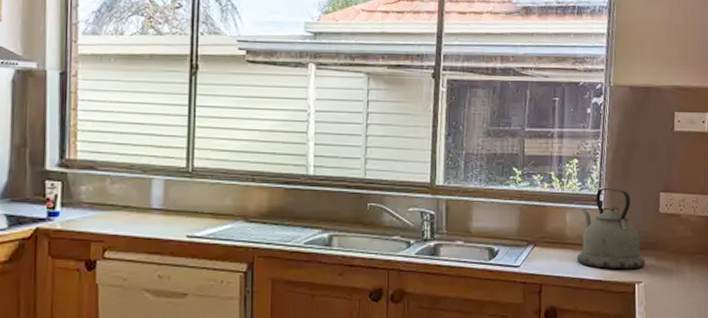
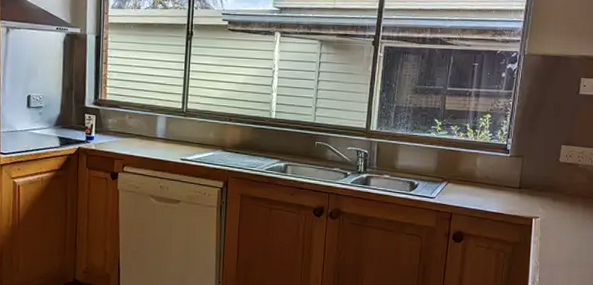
kettle: present [576,187,645,270] -> none [483,138,543,207]

